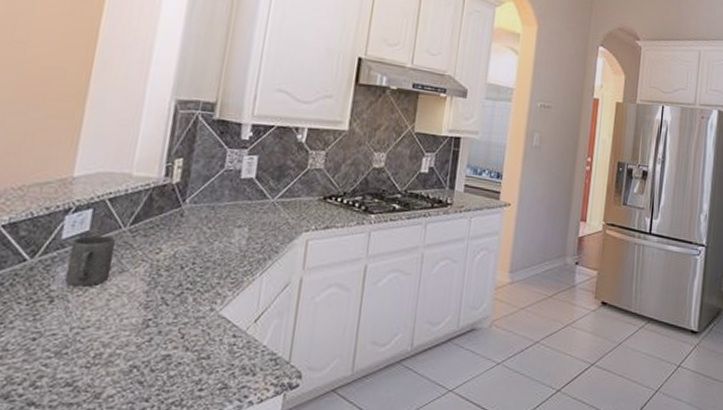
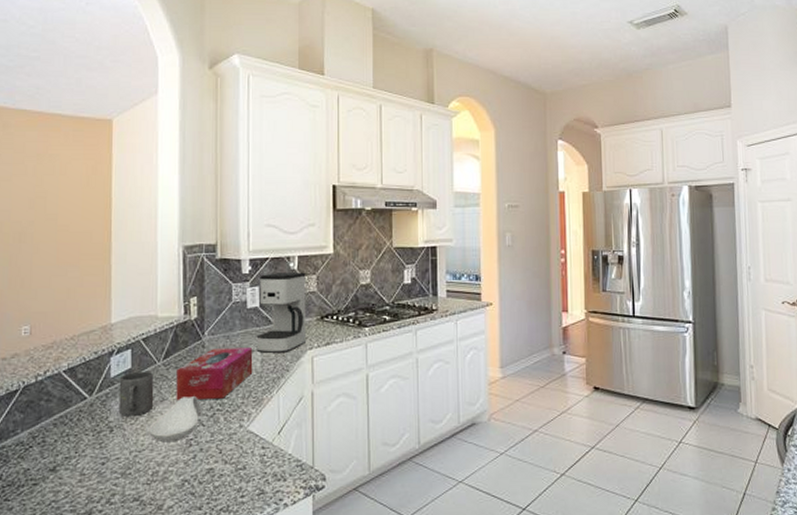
spoon rest: none [98,270,169,321] -> present [149,396,202,443]
tissue box: none [138,219,240,276] -> present [176,348,253,400]
coffee maker: none [244,142,314,232] -> present [256,272,306,353]

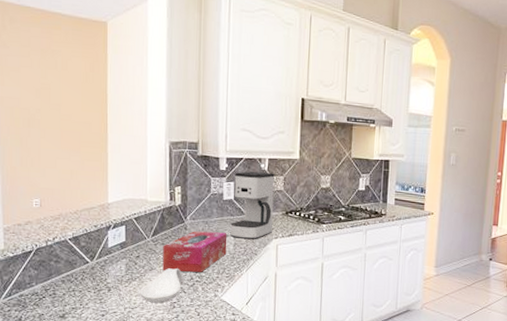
mug: present [118,371,154,416] -> none [115,244,144,280]

